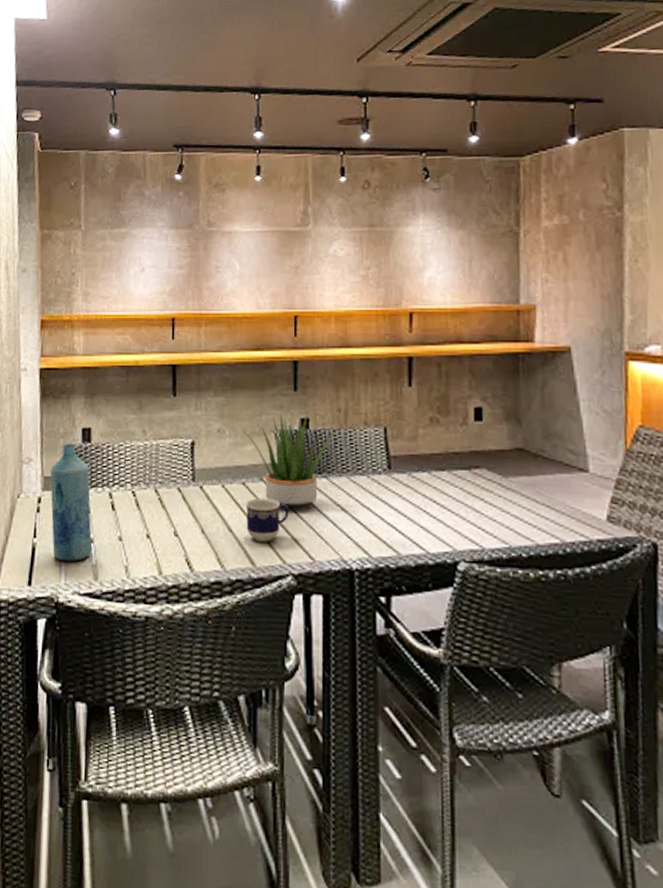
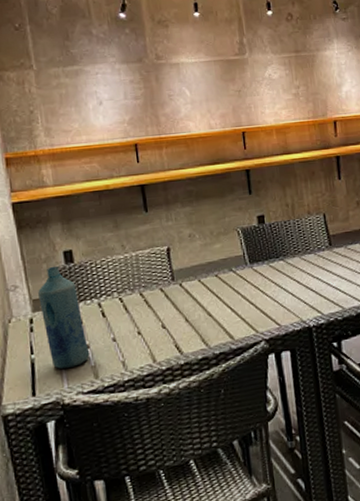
potted plant: present [245,413,340,508] -> none [212,211,289,289]
cup: present [245,498,289,542] -> none [219,283,257,320]

